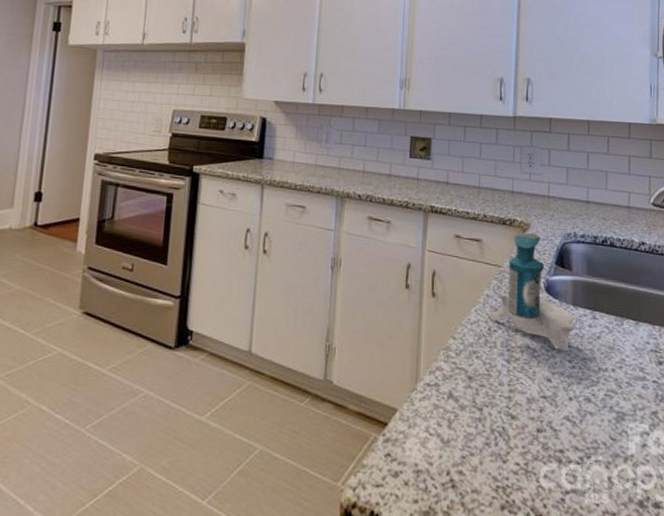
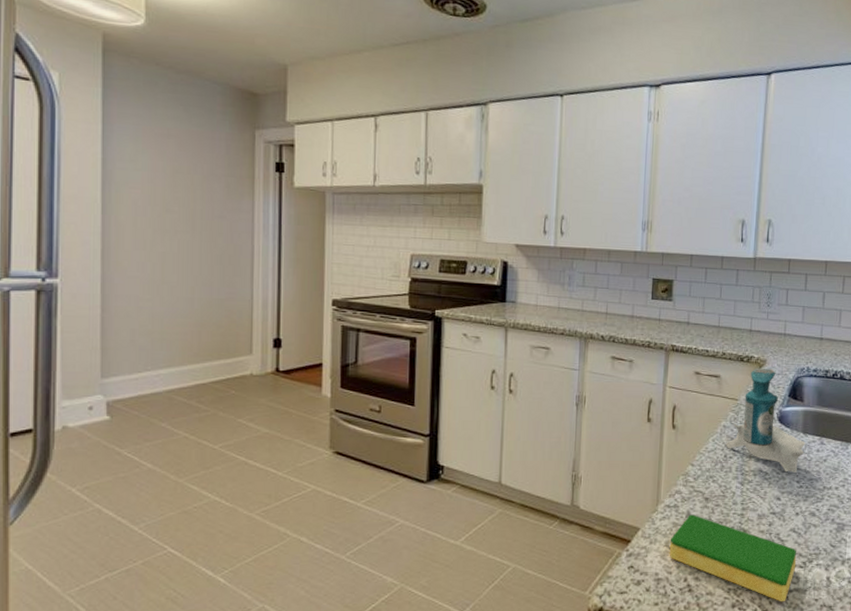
dish sponge: none [429,395,573,506] -> present [669,514,797,602]

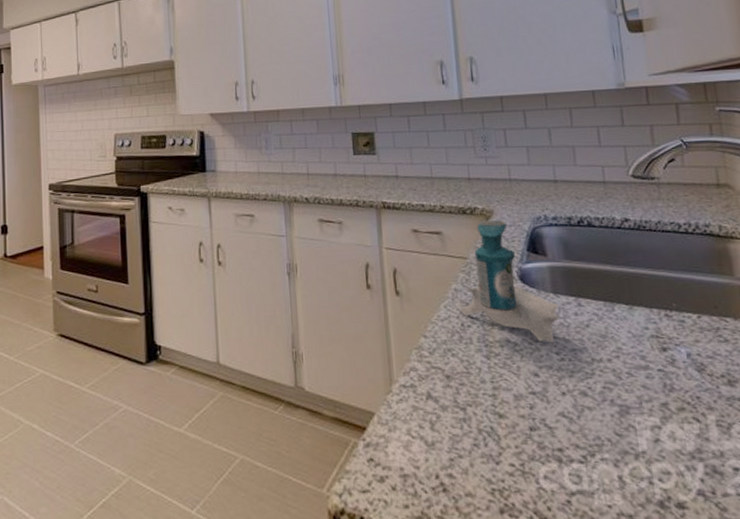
dish sponge: present [669,514,797,602] -> none [412,395,575,508]

